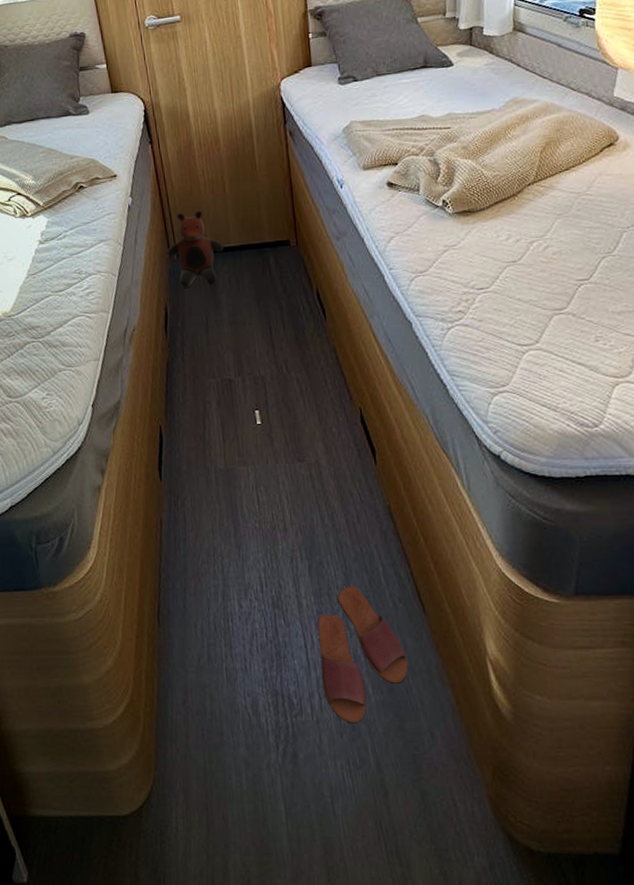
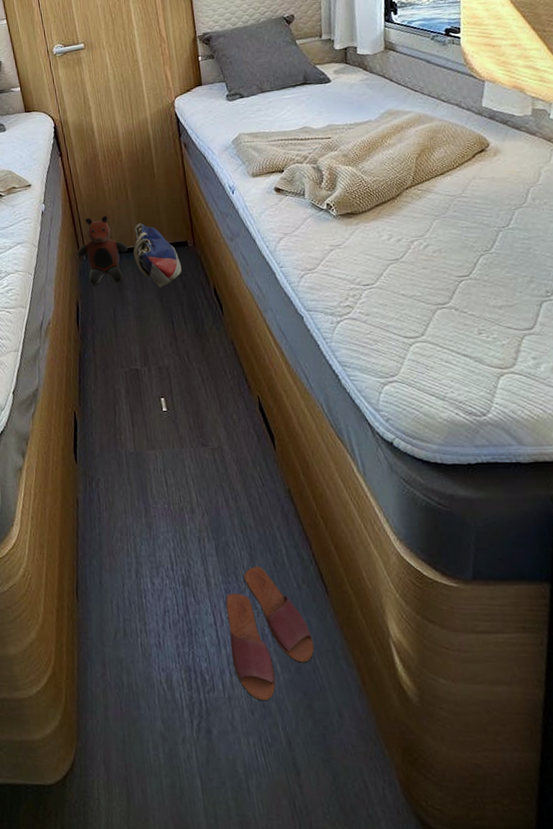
tote bag: none [229,219,282,291] -> present [133,223,182,287]

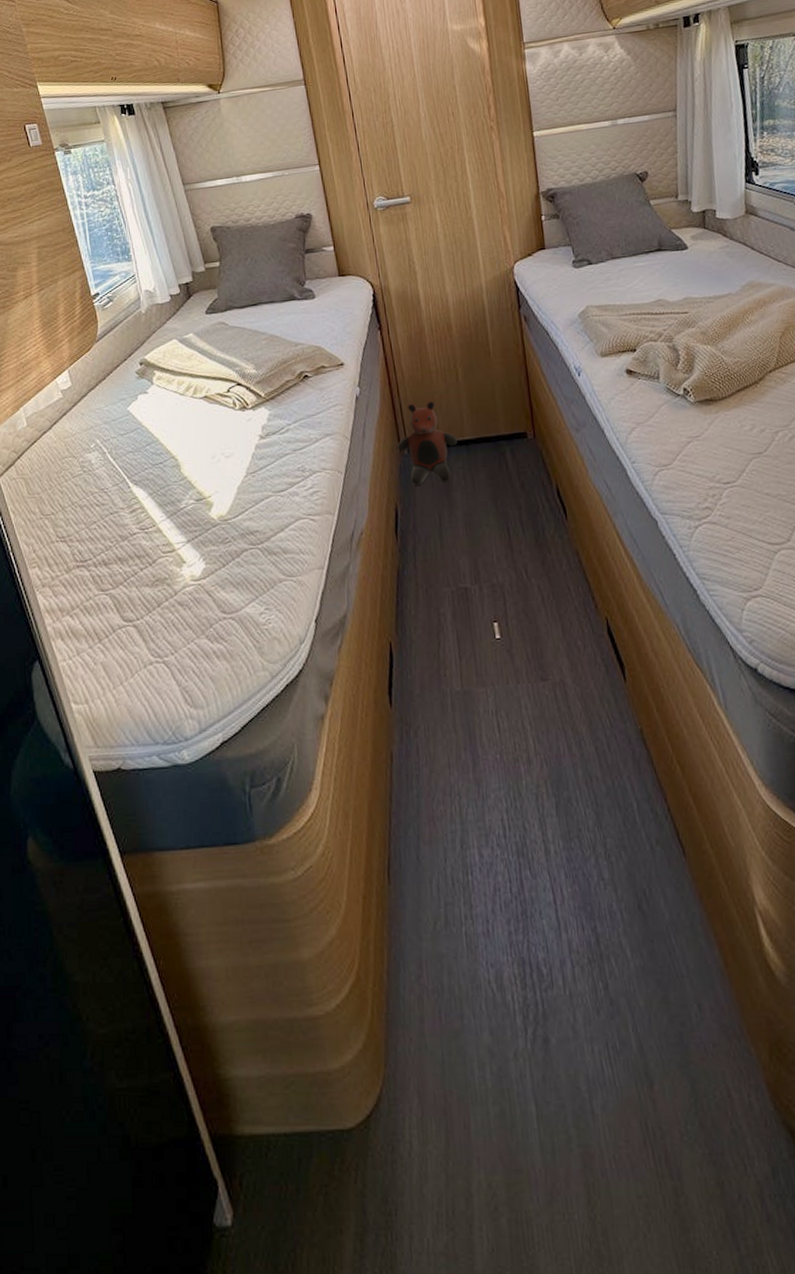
tote bag: present [133,223,182,287] -> none [463,410,520,488]
slippers: present [226,566,315,701] -> none [567,826,670,997]

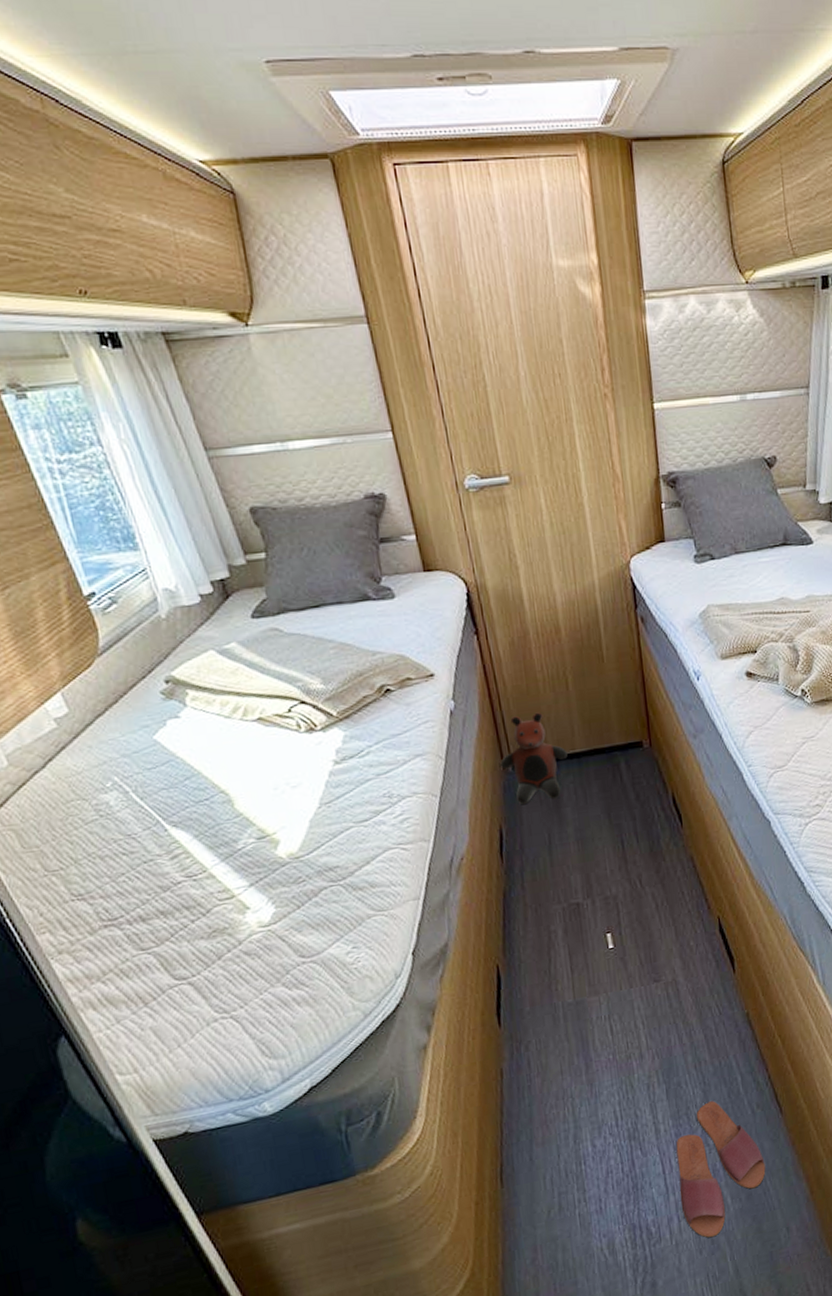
slippers: none [567,826,670,997] -> present [676,1100,766,1238]

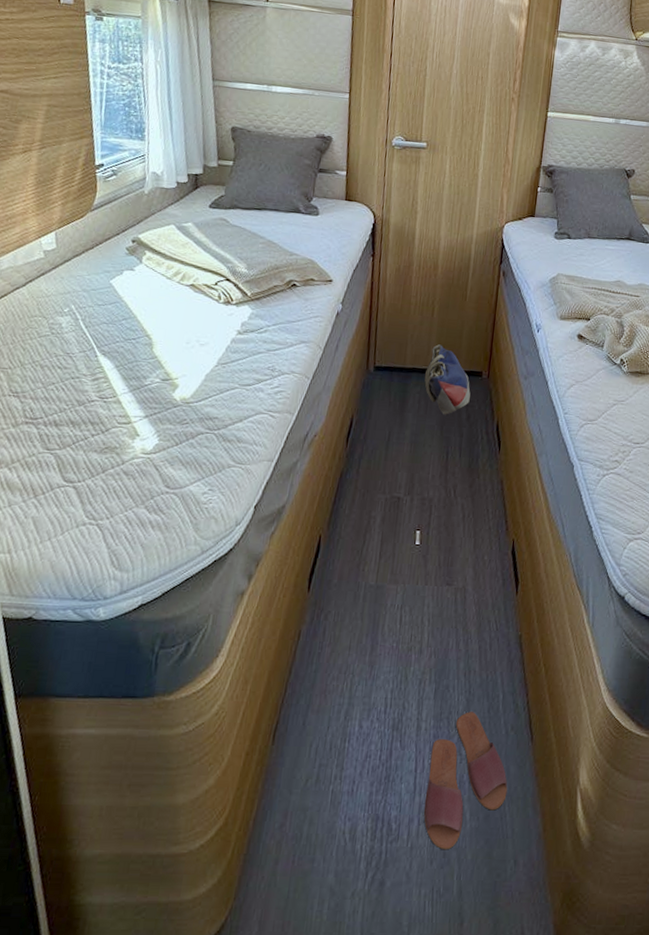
teddy bear: present [500,712,568,804] -> none [365,328,420,404]
tote bag: none [574,721,635,801] -> present [424,344,471,415]

